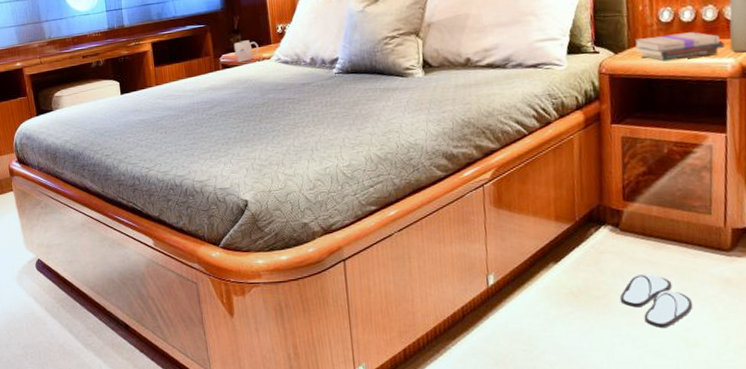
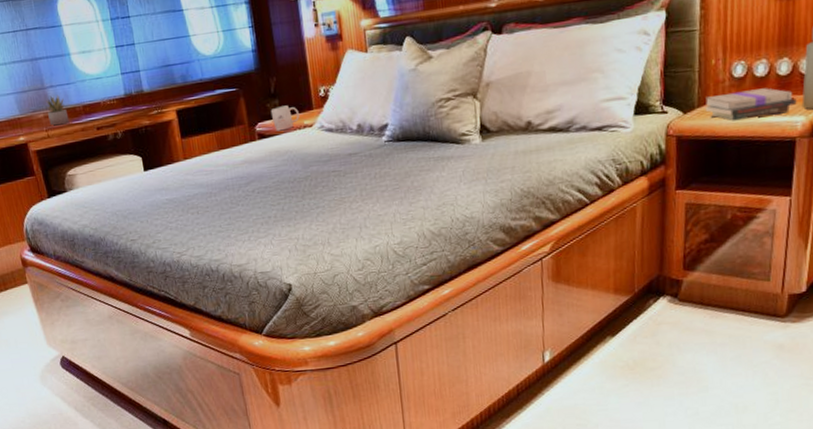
succulent plant: none [41,27,60,54] -> present [46,94,70,126]
slippers: present [619,274,693,327] -> none [674,343,745,396]

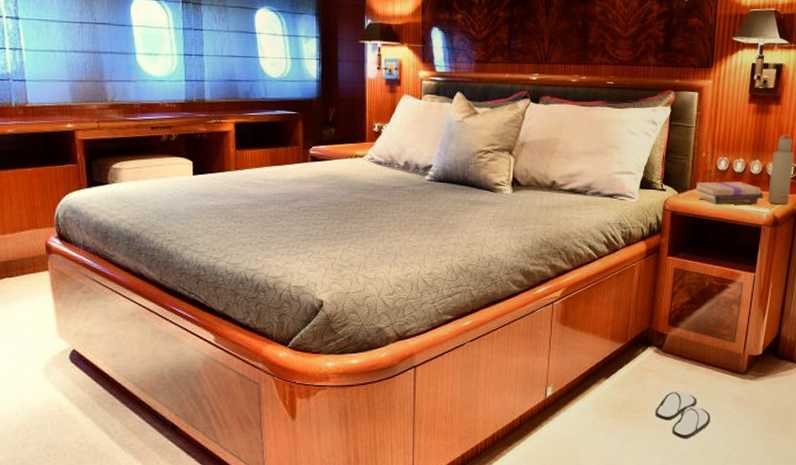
succulent plant: present [46,94,70,126] -> none [101,89,124,119]
mug: present [270,105,300,132] -> none [326,134,352,157]
slippers: none [674,343,745,396] -> present [655,392,711,438]

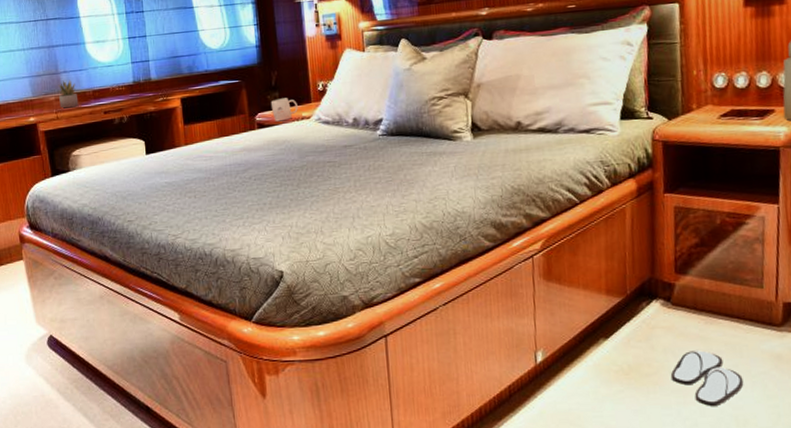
succulent plant: none [101,89,124,119] -> present [58,79,79,109]
mug: none [326,134,352,157] -> present [270,98,298,122]
books: present [695,181,764,205] -> none [689,99,778,129]

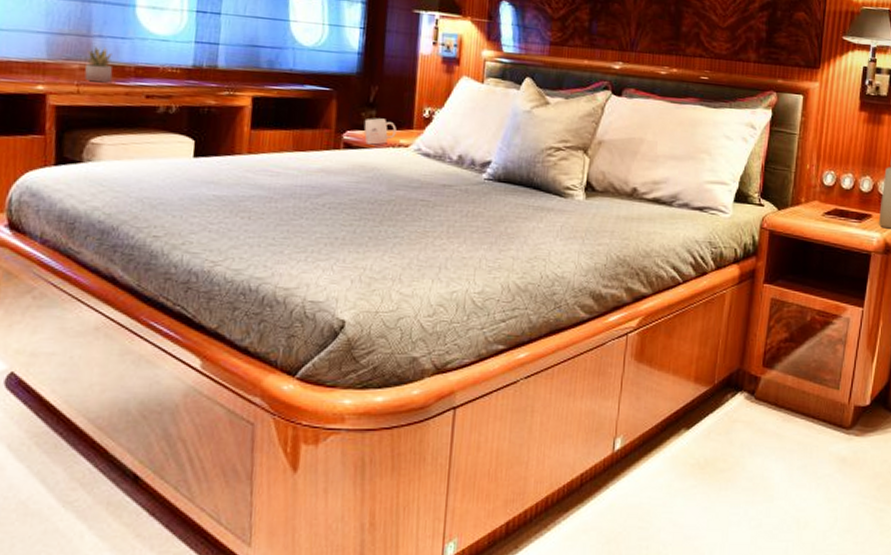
slippers: present [670,350,744,406] -> none [743,448,809,506]

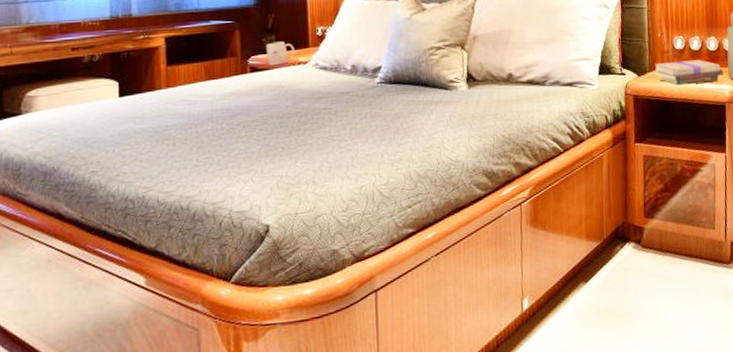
succulent plant: present [84,46,113,83] -> none [15,10,41,43]
books: none [797,198,874,227] -> present [655,60,724,86]

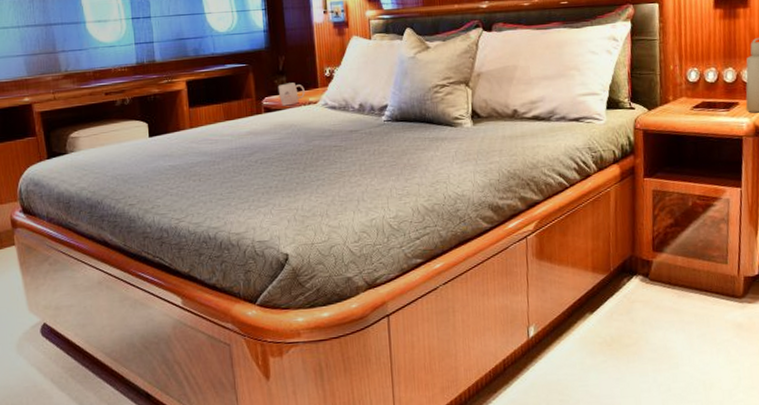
books: present [655,60,724,86] -> none [666,92,742,119]

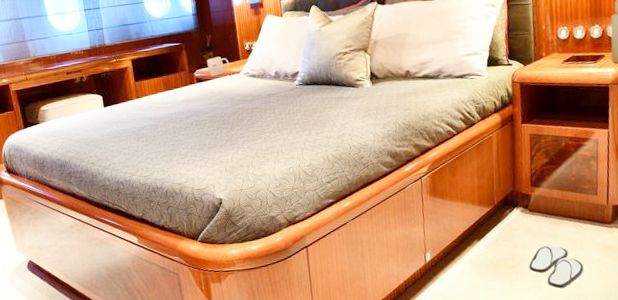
slippers: none [648,322,710,372] -> present [529,245,584,288]

